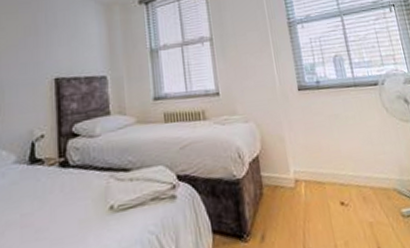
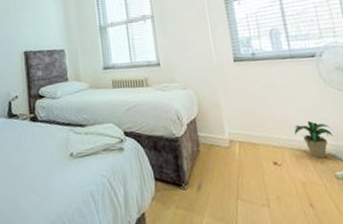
potted plant: none [360,154,399,195] -> present [294,121,334,159]

